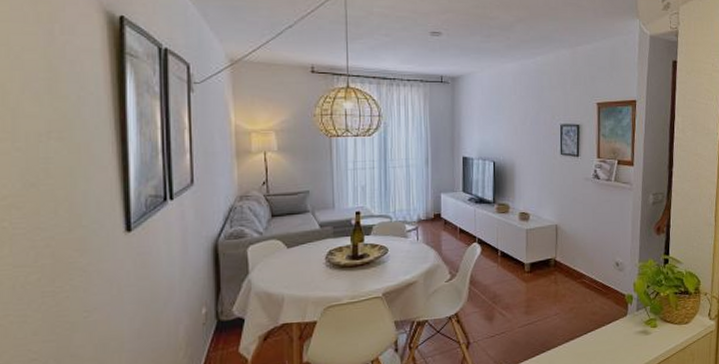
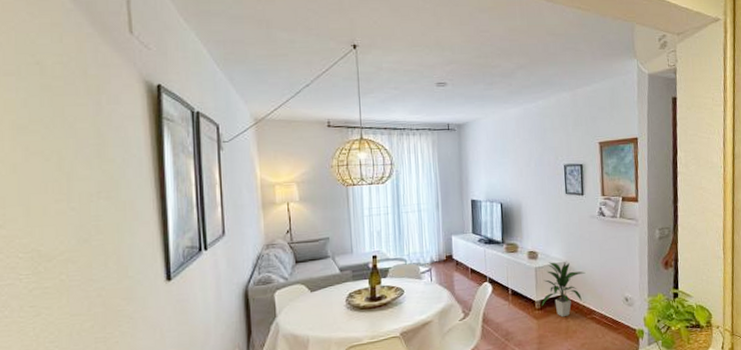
indoor plant: none [531,223,578,281] -> present [541,261,586,318]

